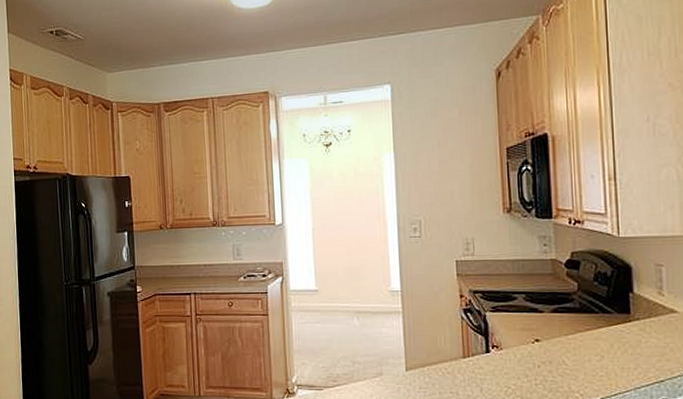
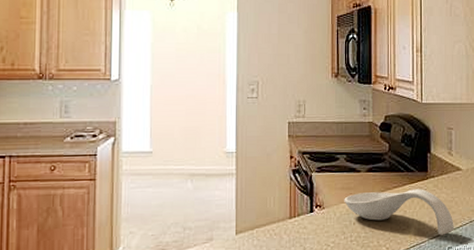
spoon rest: none [525,332,670,385] -> present [344,189,454,235]

